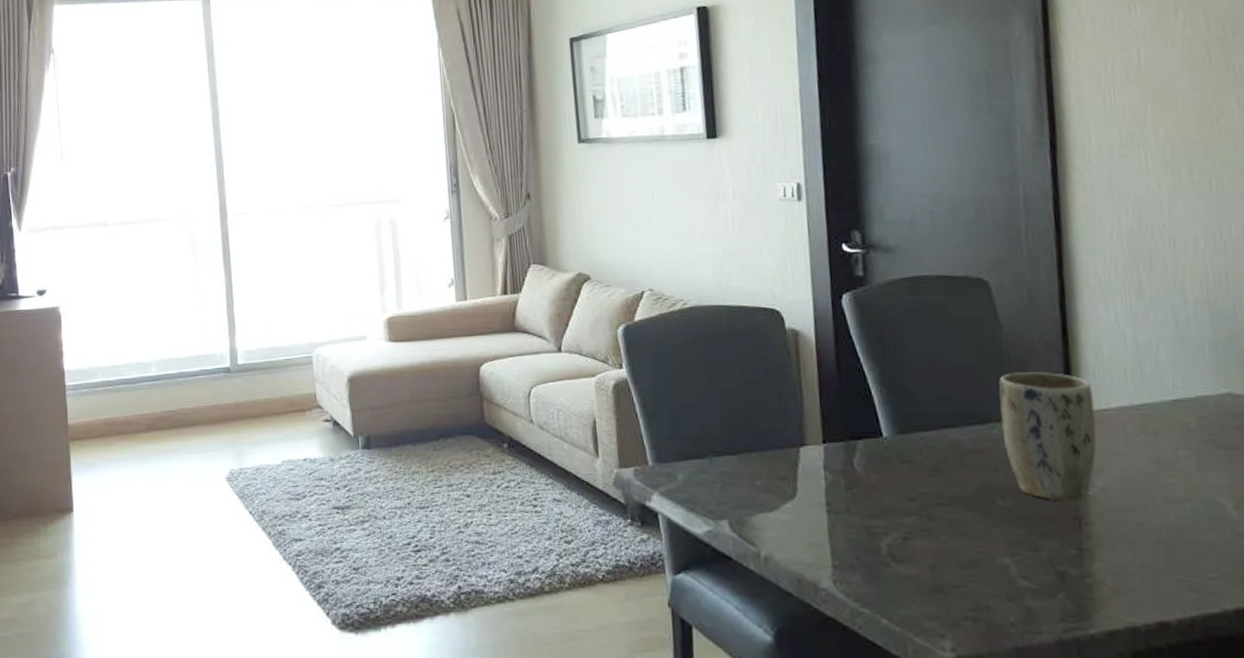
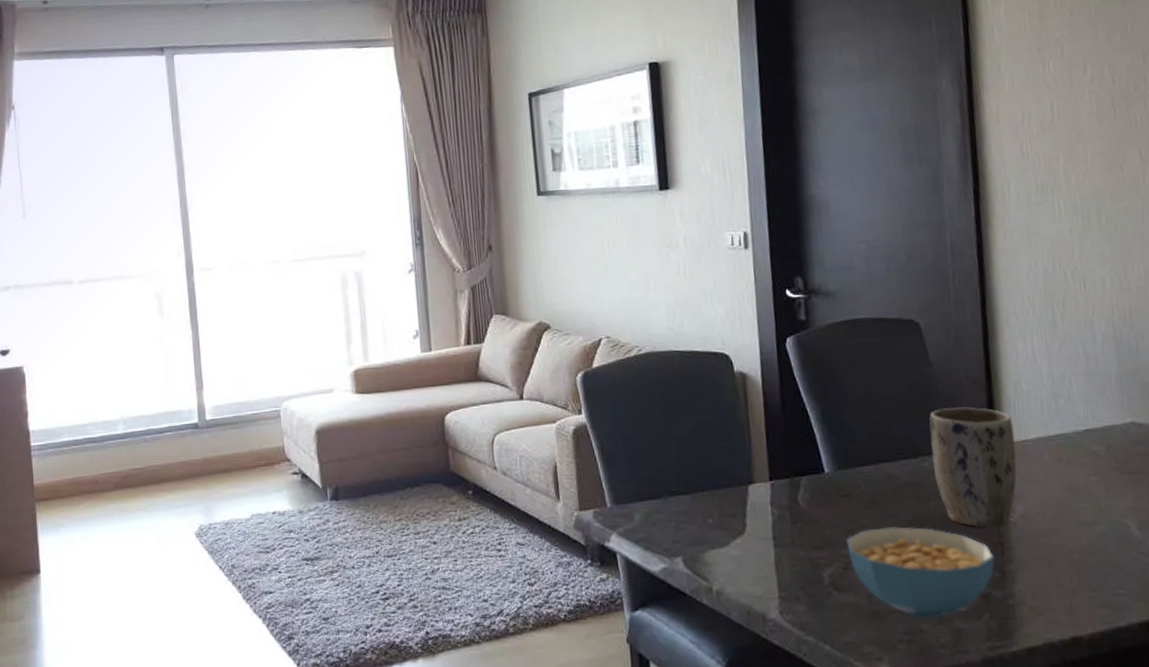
cereal bowl: none [906,496,1071,596] -> present [846,526,995,619]

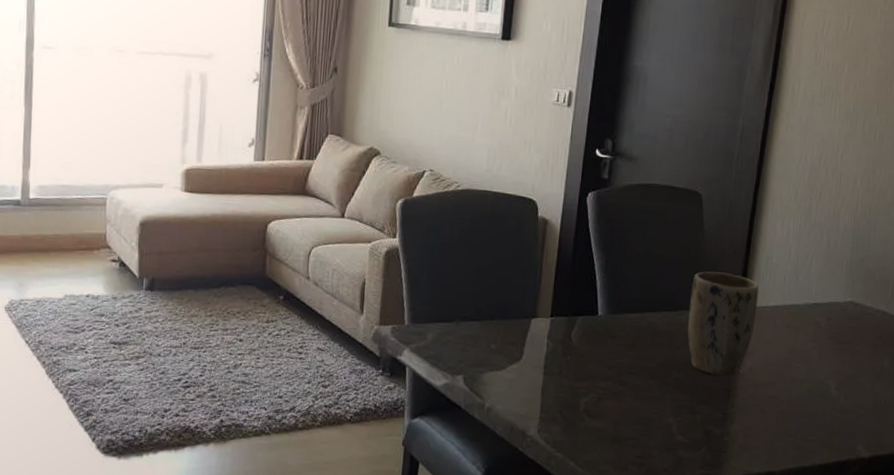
cereal bowl: present [846,526,995,619] -> none [604,367,721,447]

